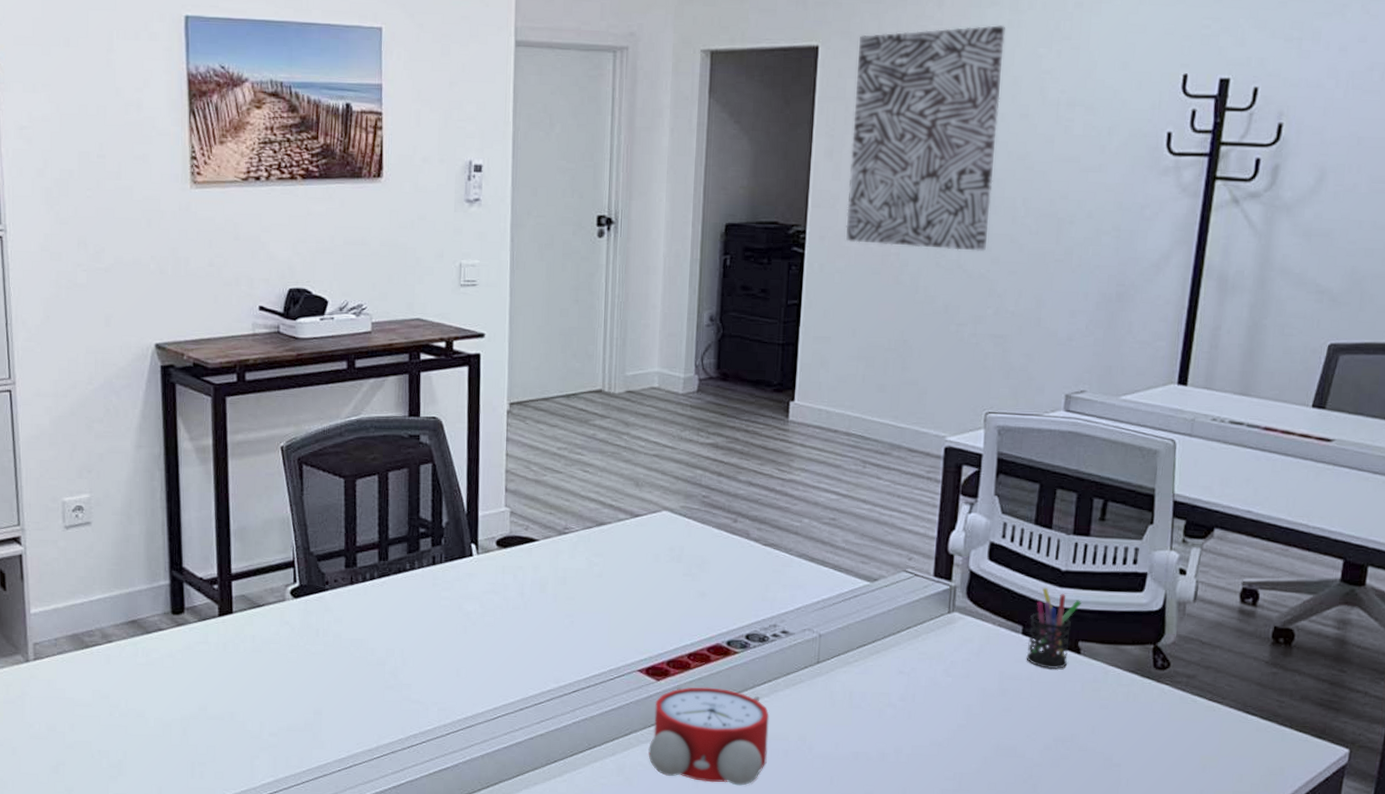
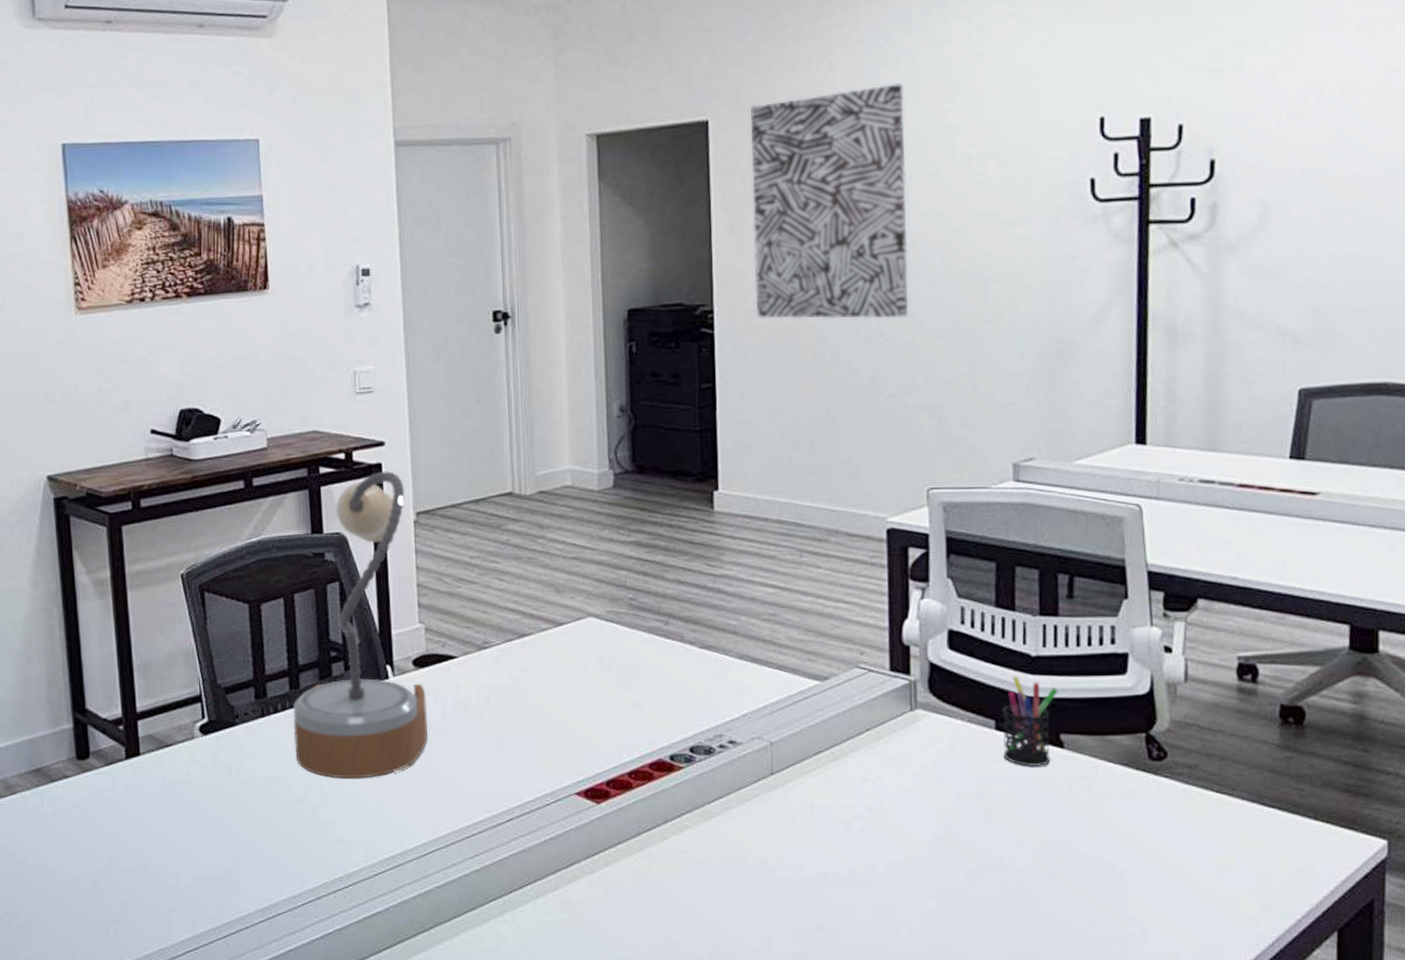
table lamp: none [380,362,507,646] -> present [292,471,428,779]
alarm clock: present [648,686,769,786] -> none [594,808,726,917]

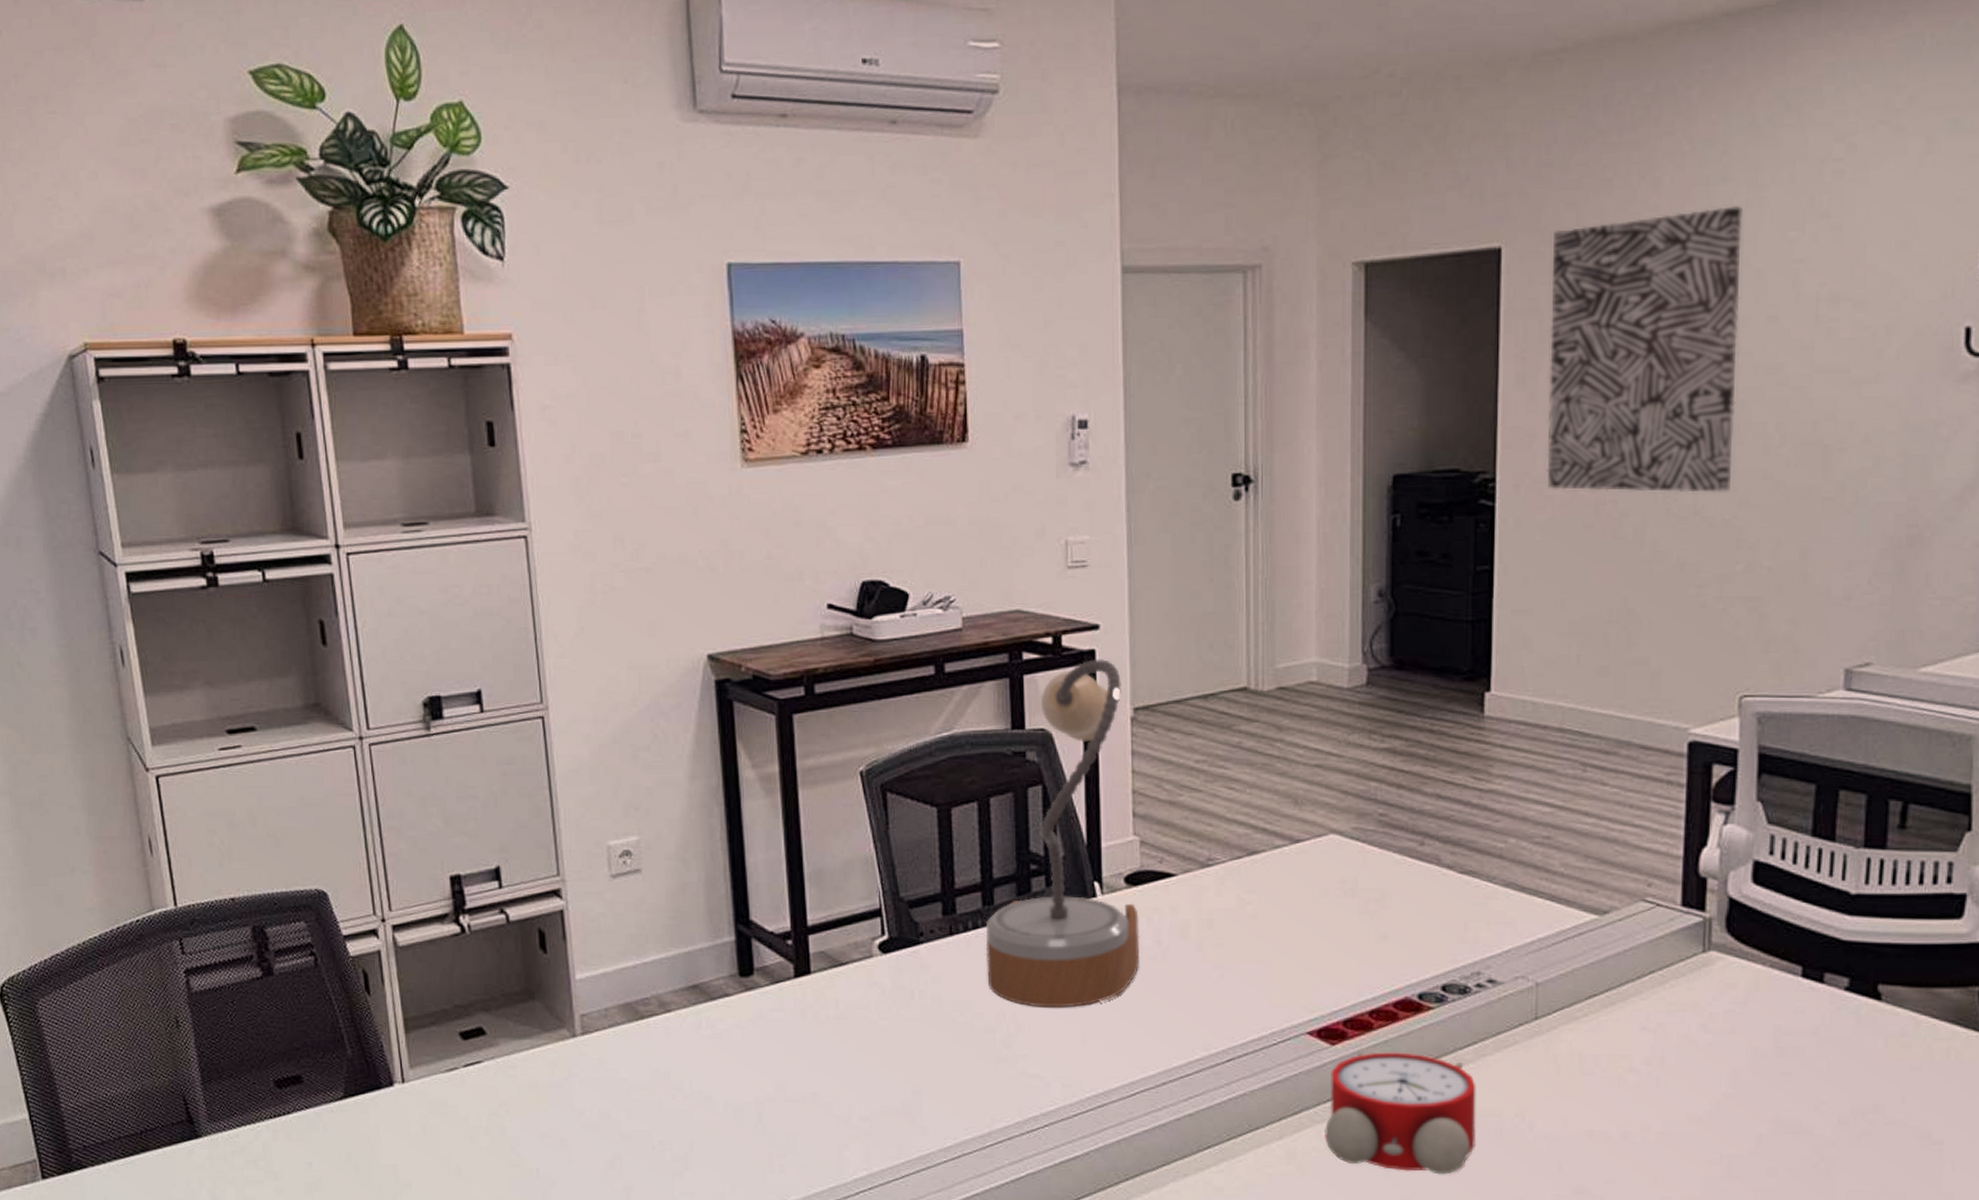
alarm clock: none [594,808,726,917] -> present [1325,1051,1476,1175]
pen holder: present [1001,675,1058,767] -> none [1809,915,1879,1021]

